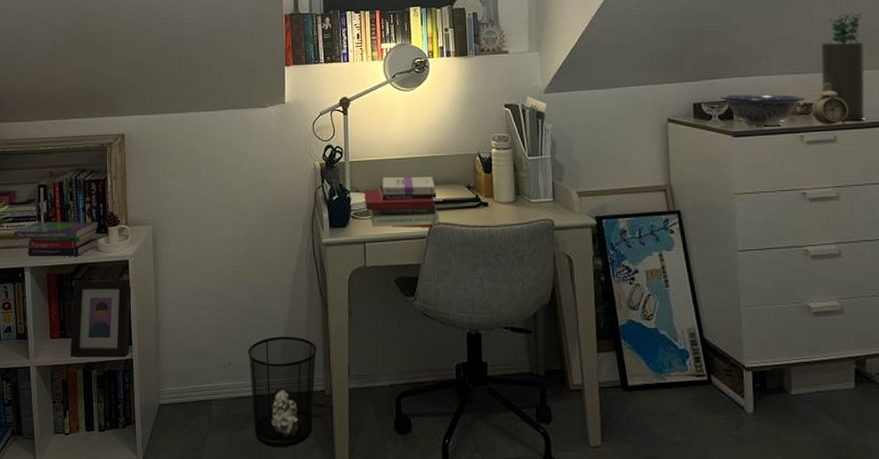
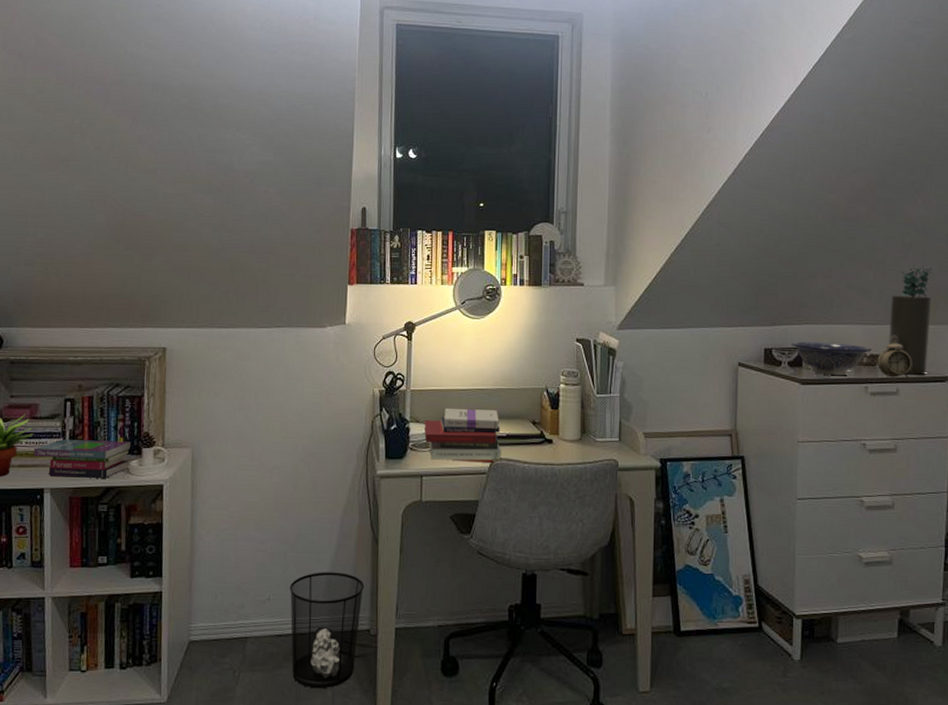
picture frame: present [70,279,132,358] -> none [91,504,166,590]

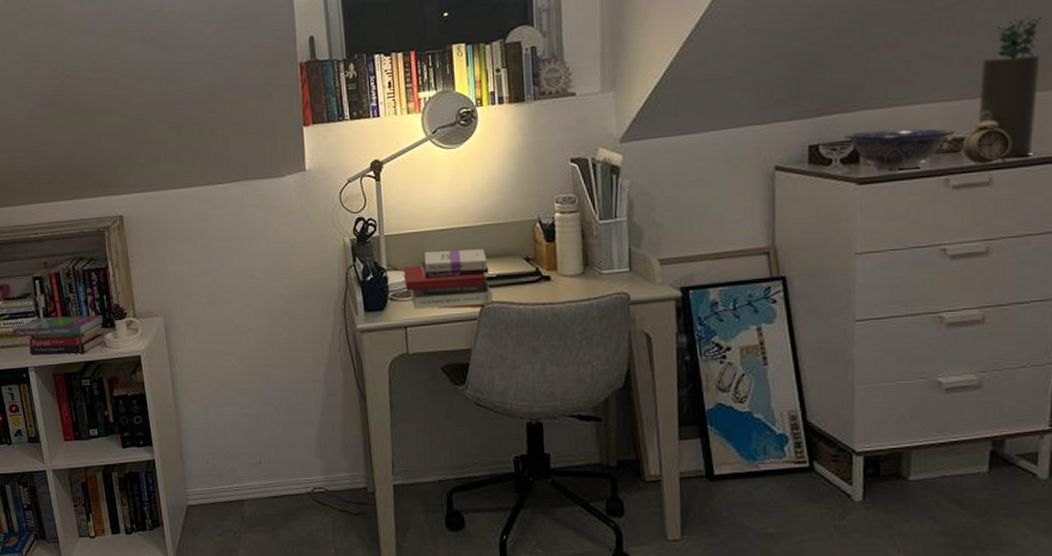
waste bin: present [289,572,365,689] -> none [279,432,357,547]

